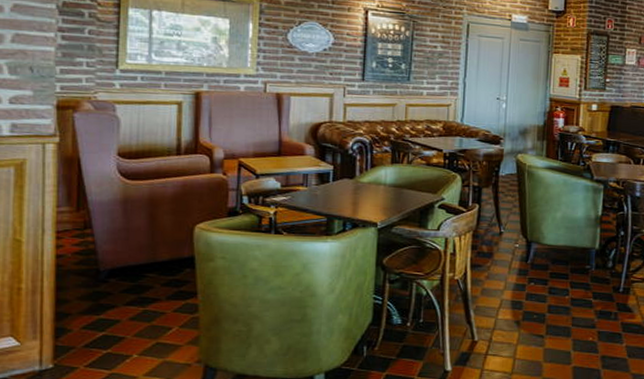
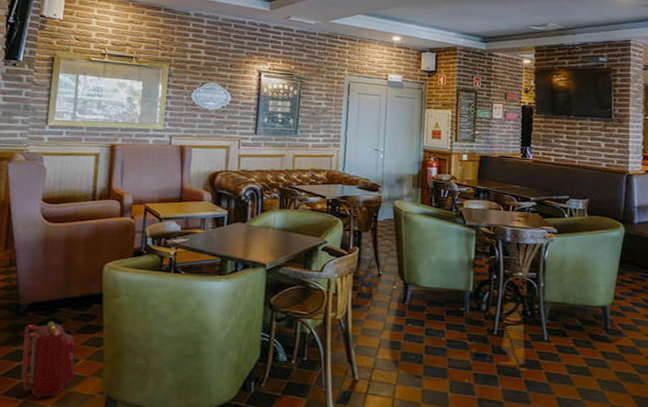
backpack: none [106,287,168,370] -> present [21,321,76,399]

